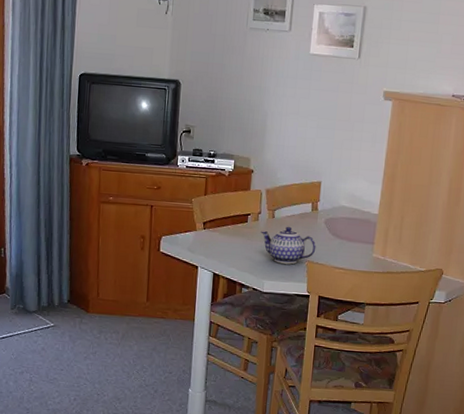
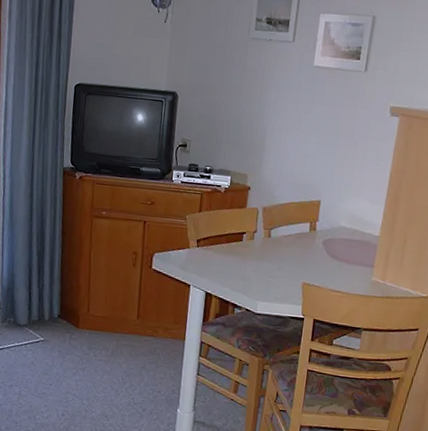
teapot: present [261,226,316,265] -> none [256,246,313,286]

